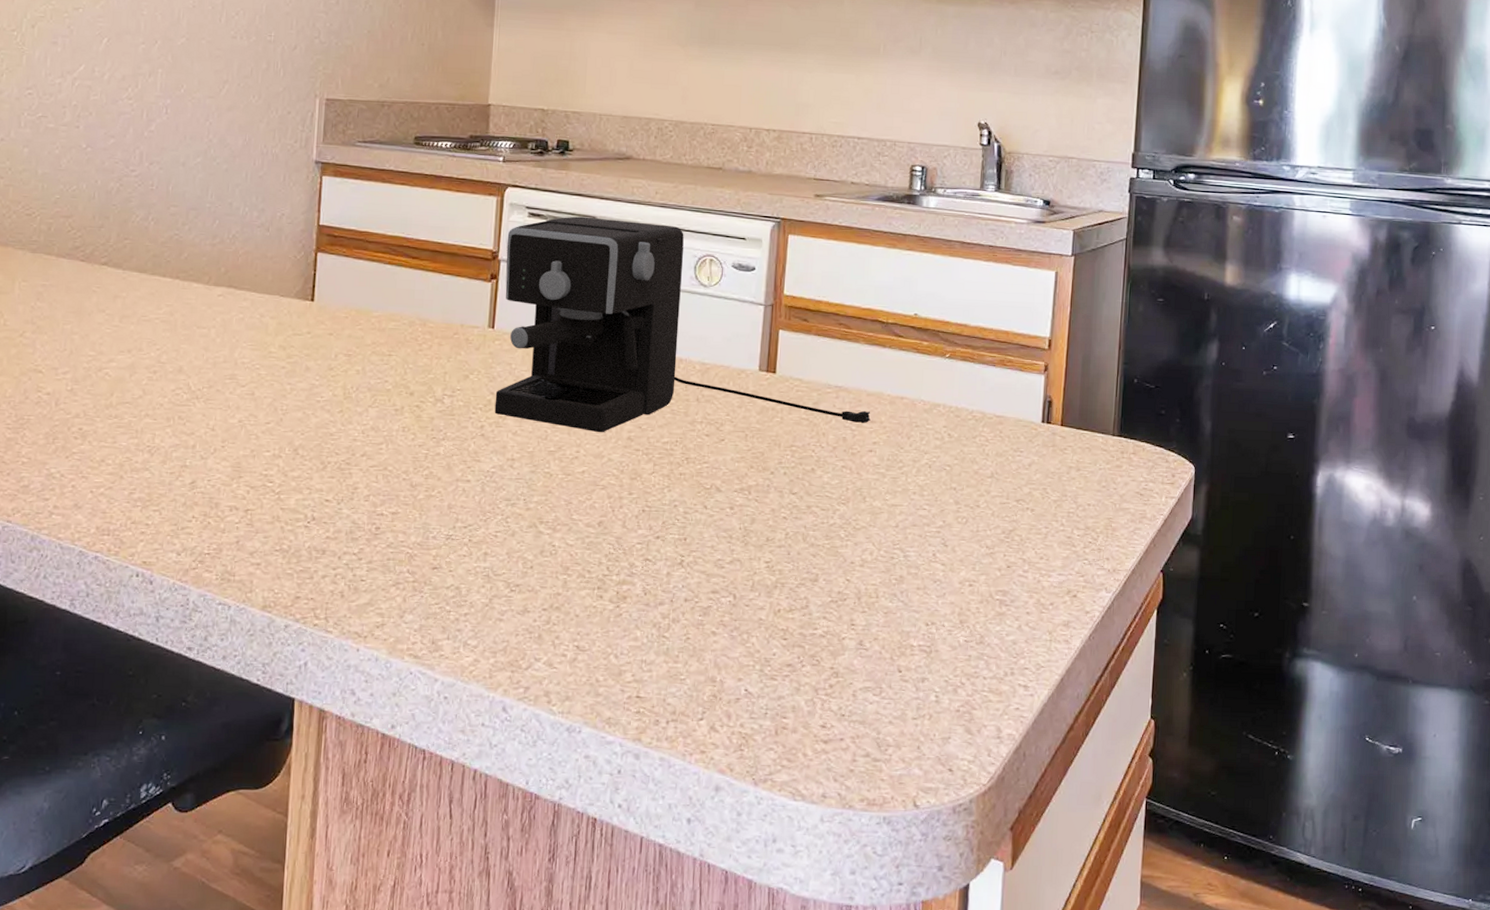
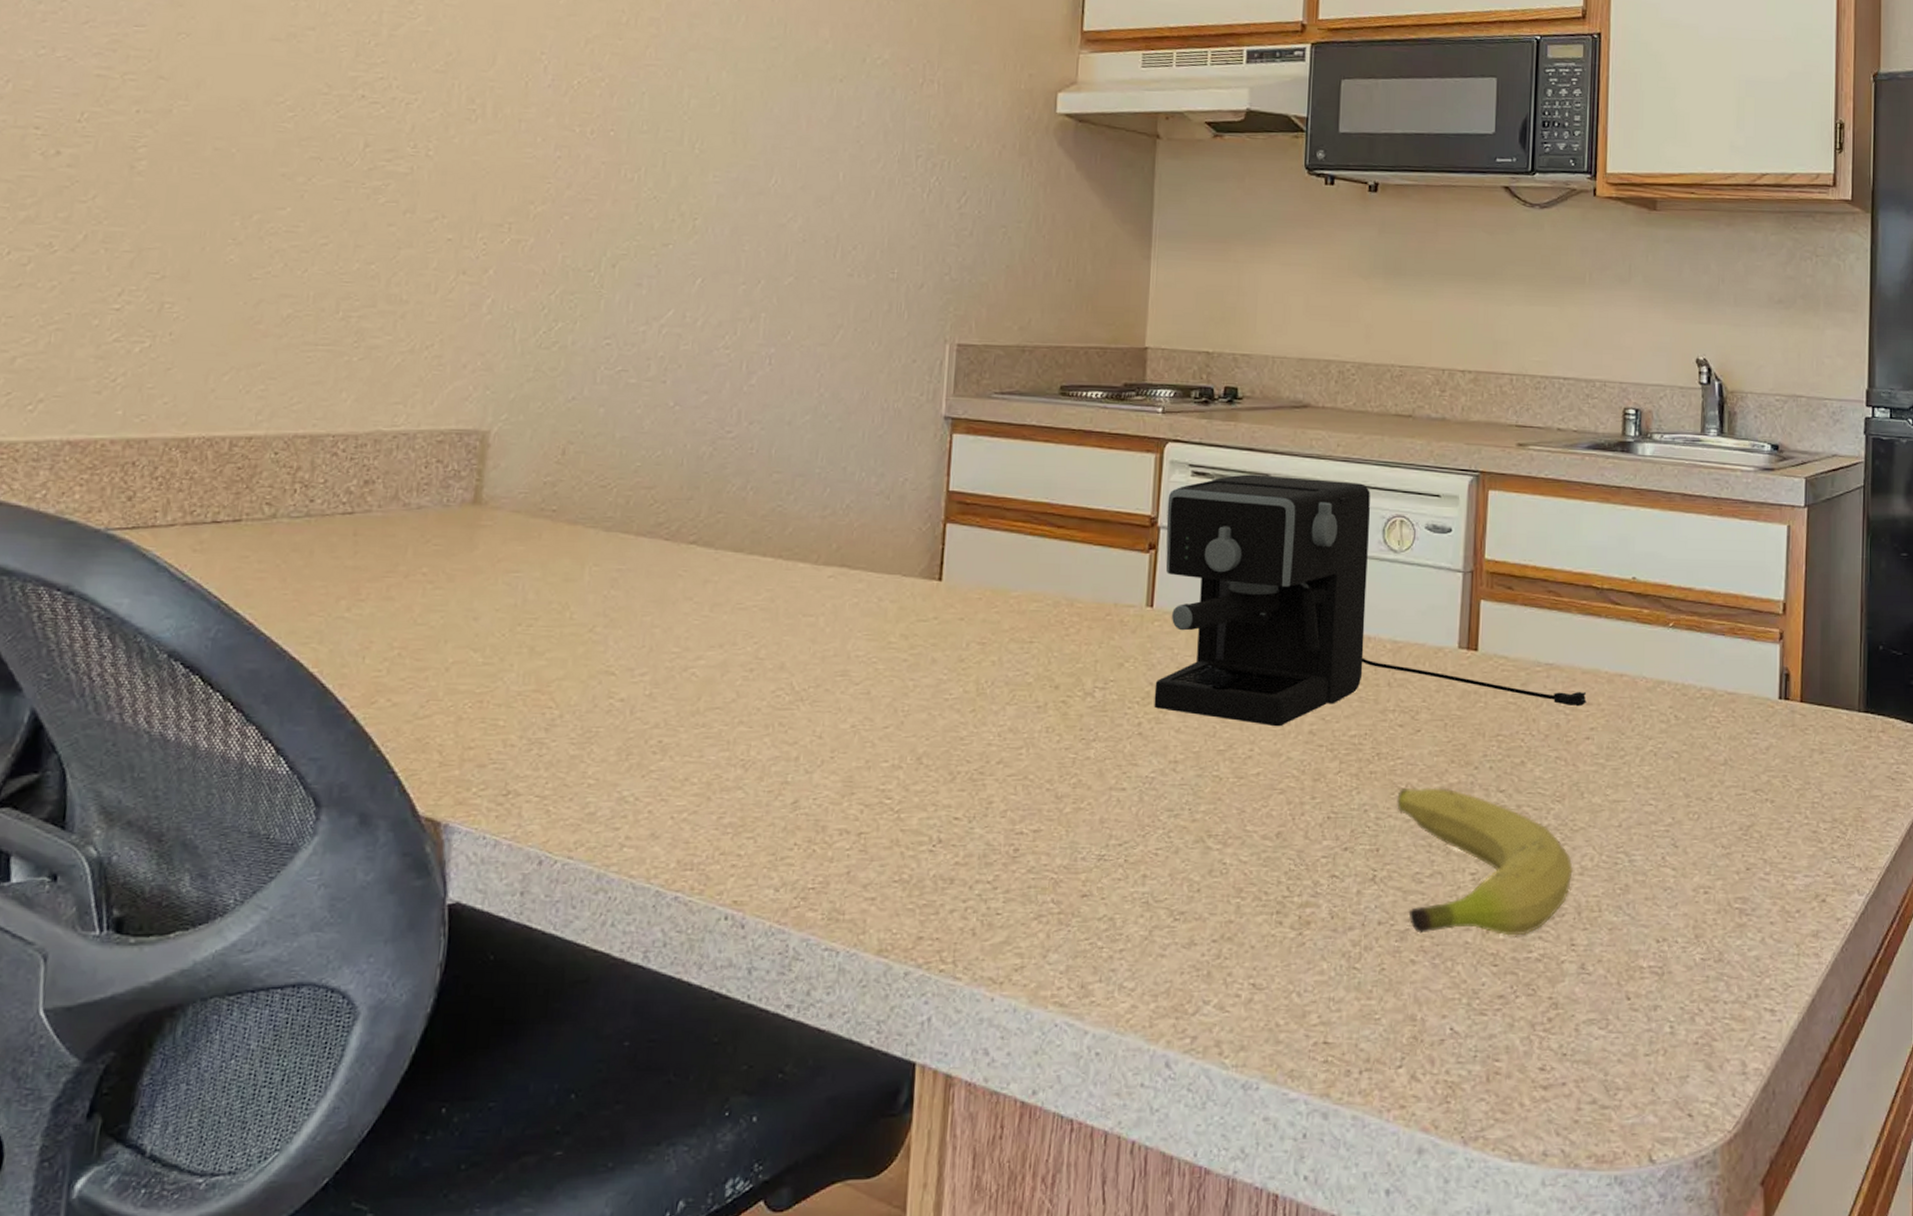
fruit: none [702,488,855,615] -> present [1397,788,1573,936]

